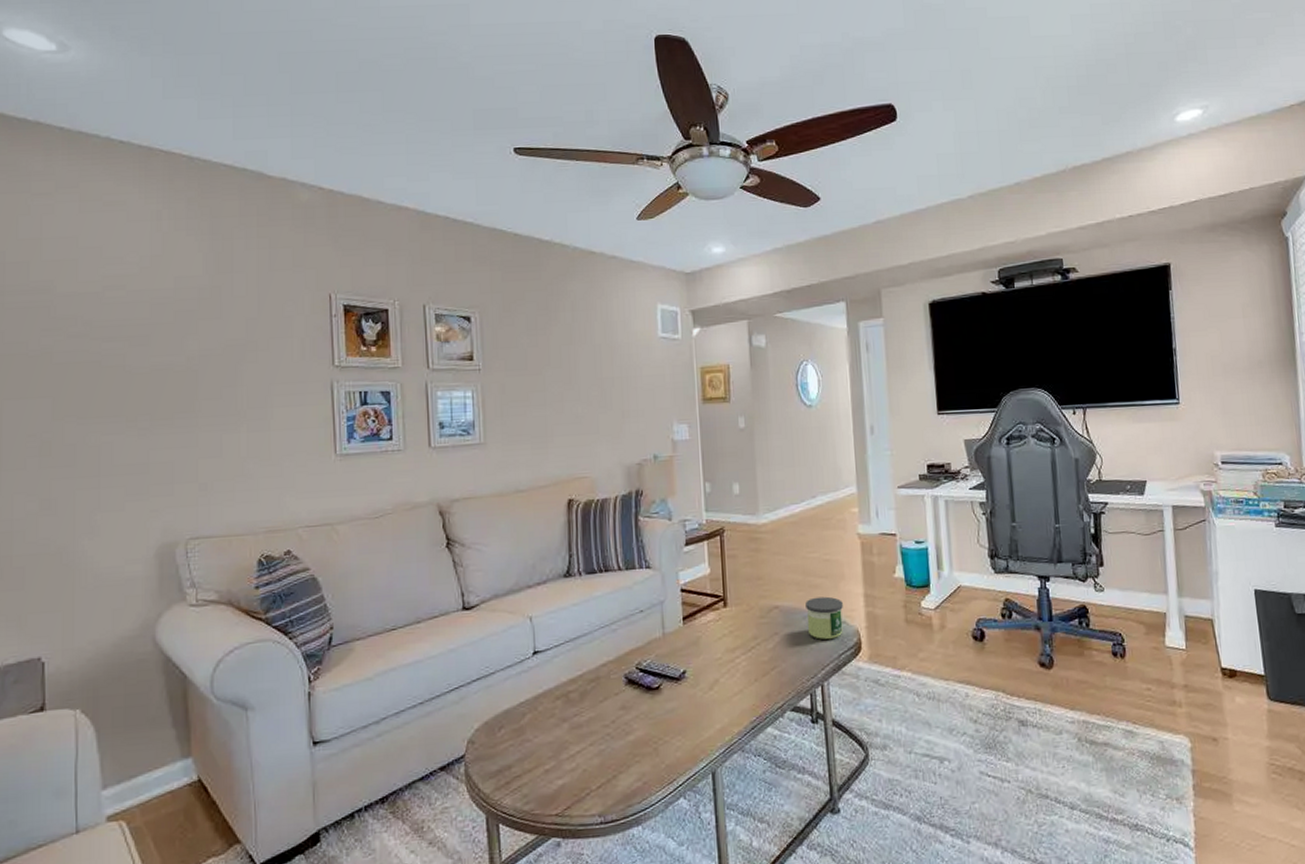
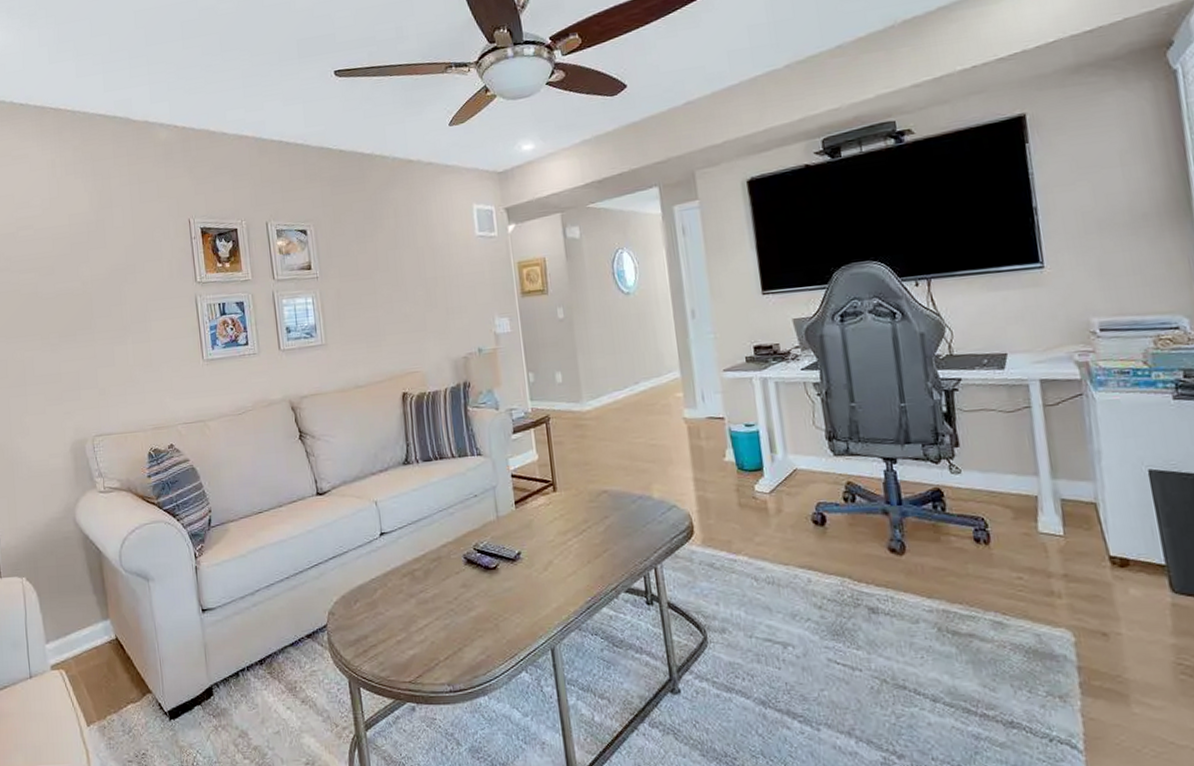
candle: present [805,596,843,639] -> none [634,481,674,523]

